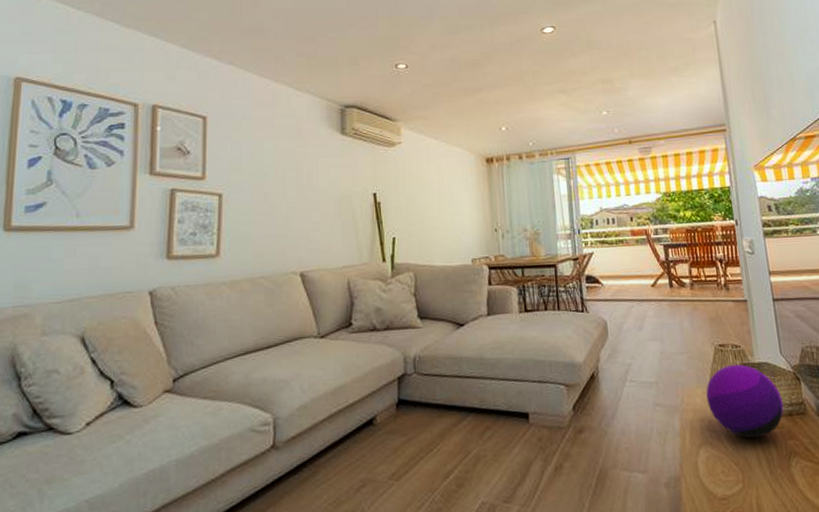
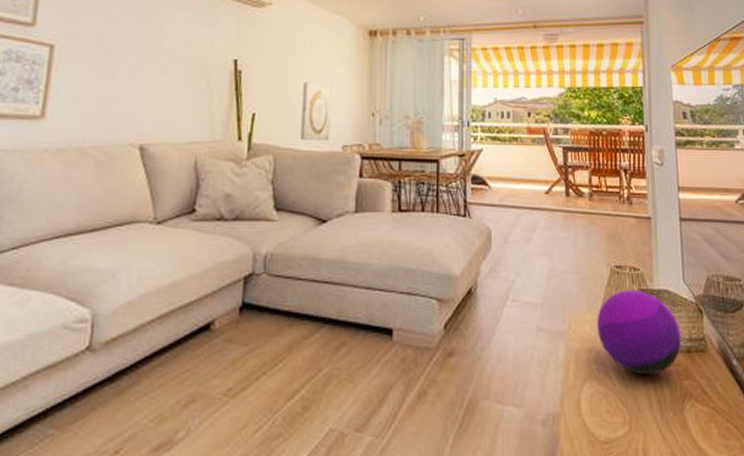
wall art: none [433,207,461,258] -> present [300,82,332,141]

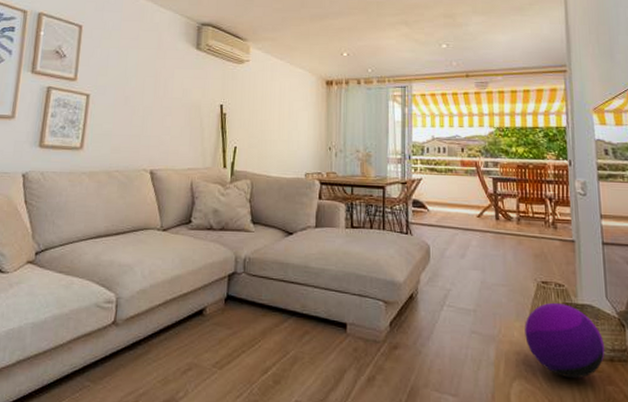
wall art: present [300,82,332,141] -> none [272,122,296,170]

